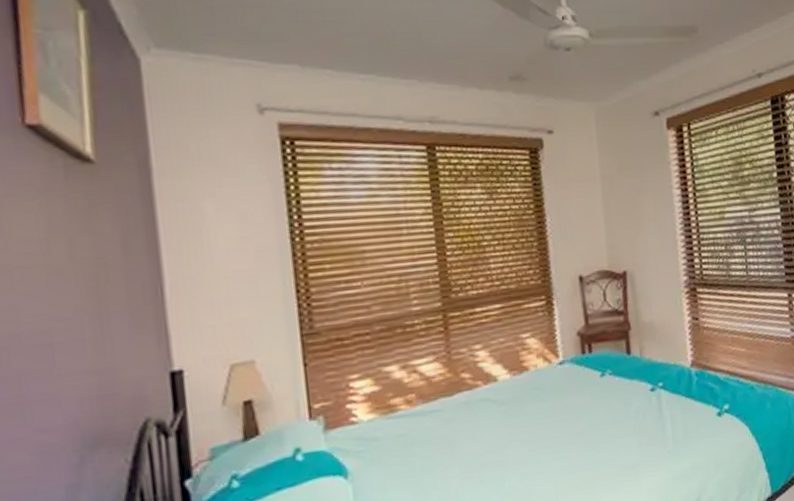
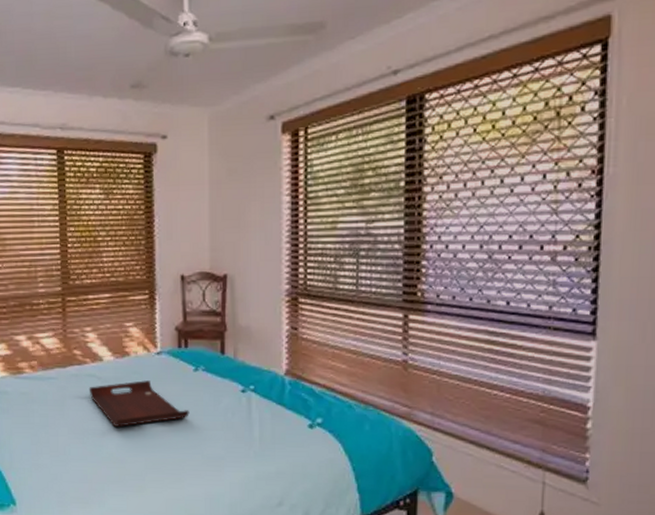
serving tray: none [482,395,600,455] -> present [89,380,190,428]

